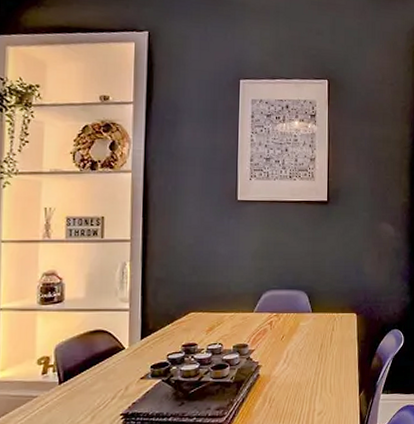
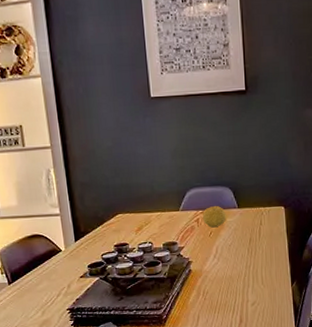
fruit: none [276,310,300,331] -> present [202,206,226,228]

